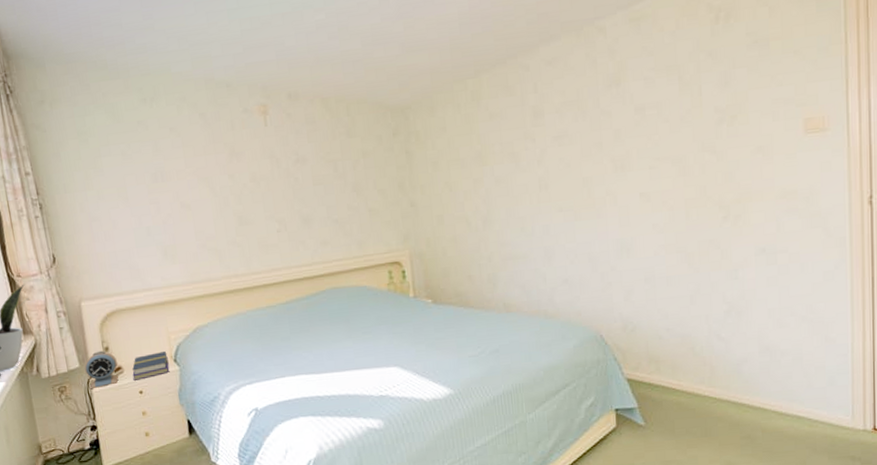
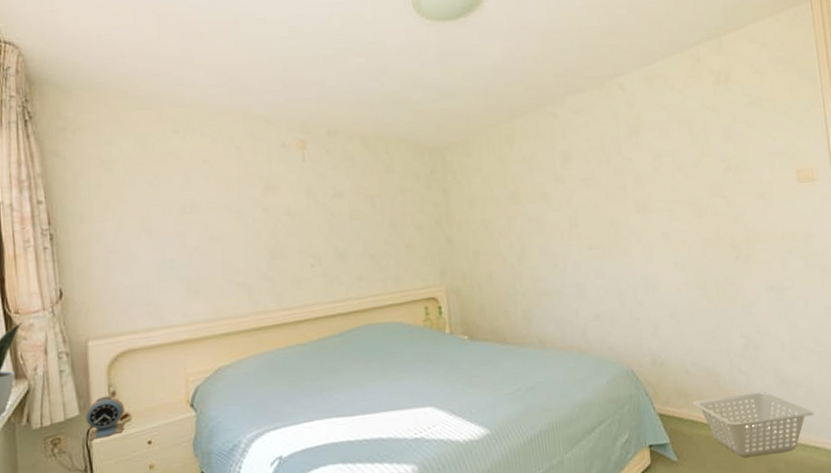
book: present [132,352,170,381] -> none [141,395,185,429]
laundry basket: none [665,359,800,424] -> present [693,392,814,458]

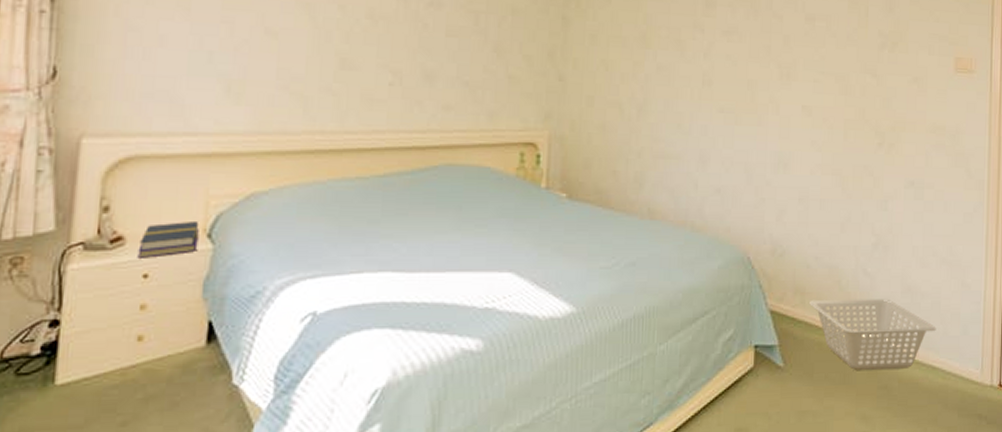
alarm clock: present [85,395,124,441] -> none [63,210,118,265]
book: none [141,395,185,429] -> present [137,222,199,258]

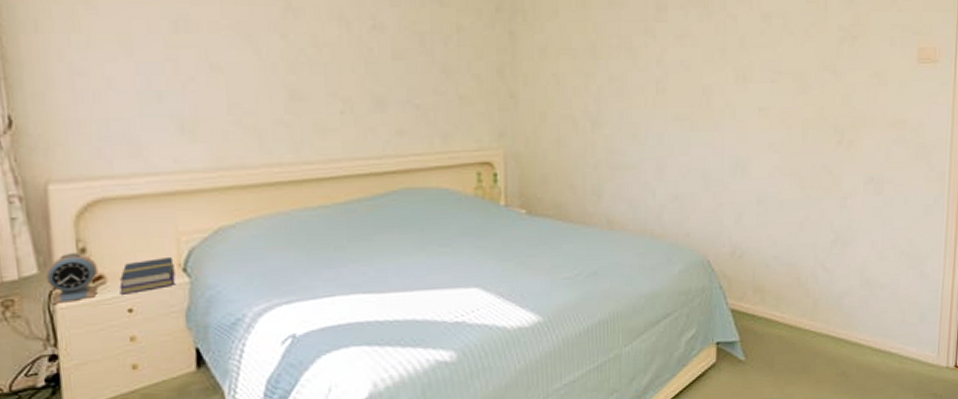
alarm clock: none [63,210,118,265] -> present [46,252,98,305]
laundry basket: present [809,298,936,370] -> none [769,292,894,360]

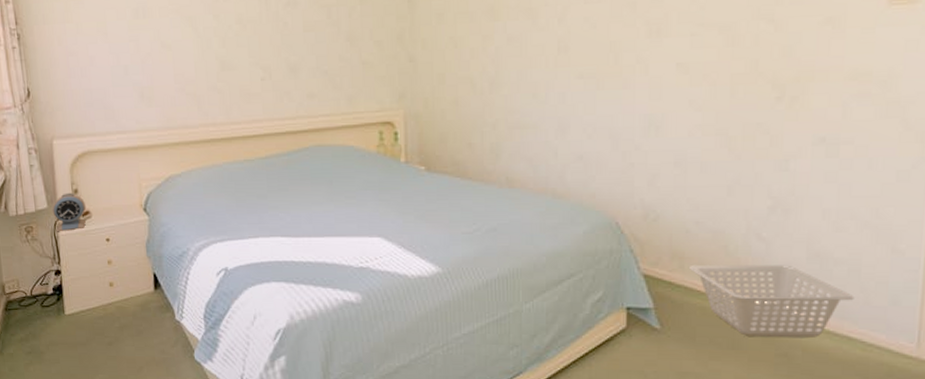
book: present [119,258,176,295] -> none [100,199,139,227]
laundry basket: none [769,292,894,360] -> present [690,264,855,337]

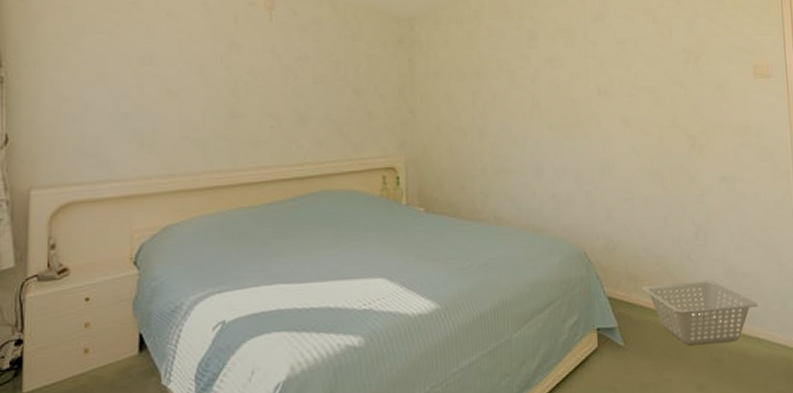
alarm clock: present [53,192,86,232] -> none [21,248,63,295]

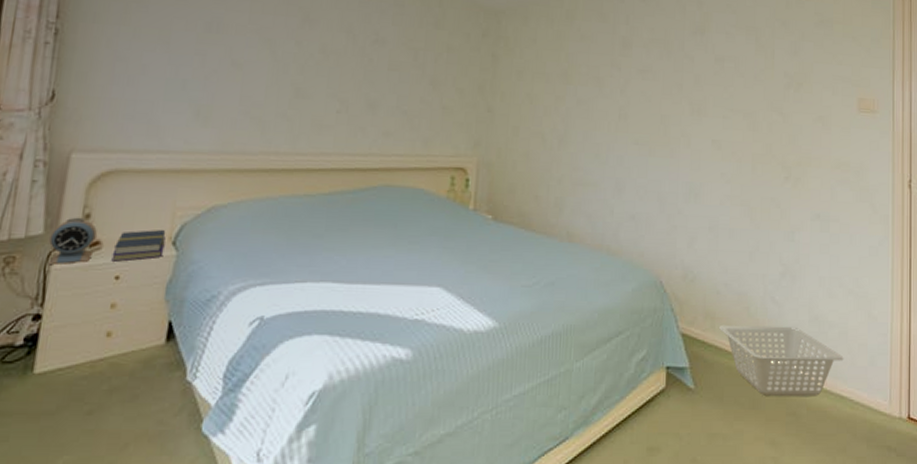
alarm clock: none [21,248,63,295] -> present [48,217,97,266]
book: none [80,252,127,285] -> present [111,230,166,262]

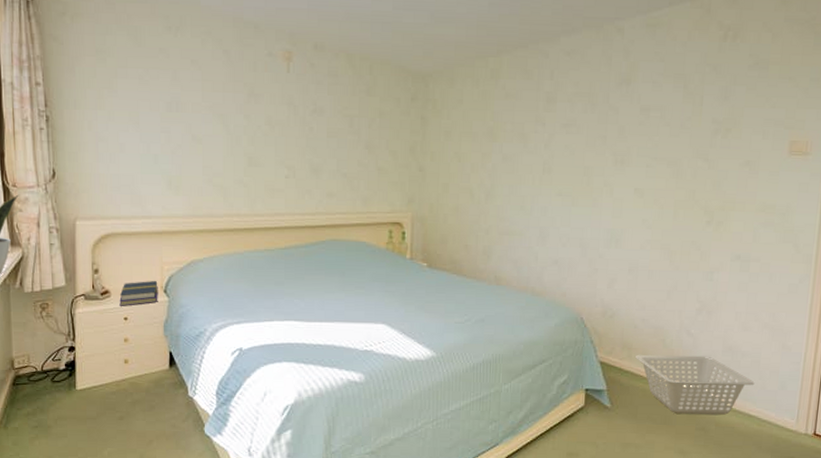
alarm clock: present [48,217,97,266] -> none [71,272,105,310]

